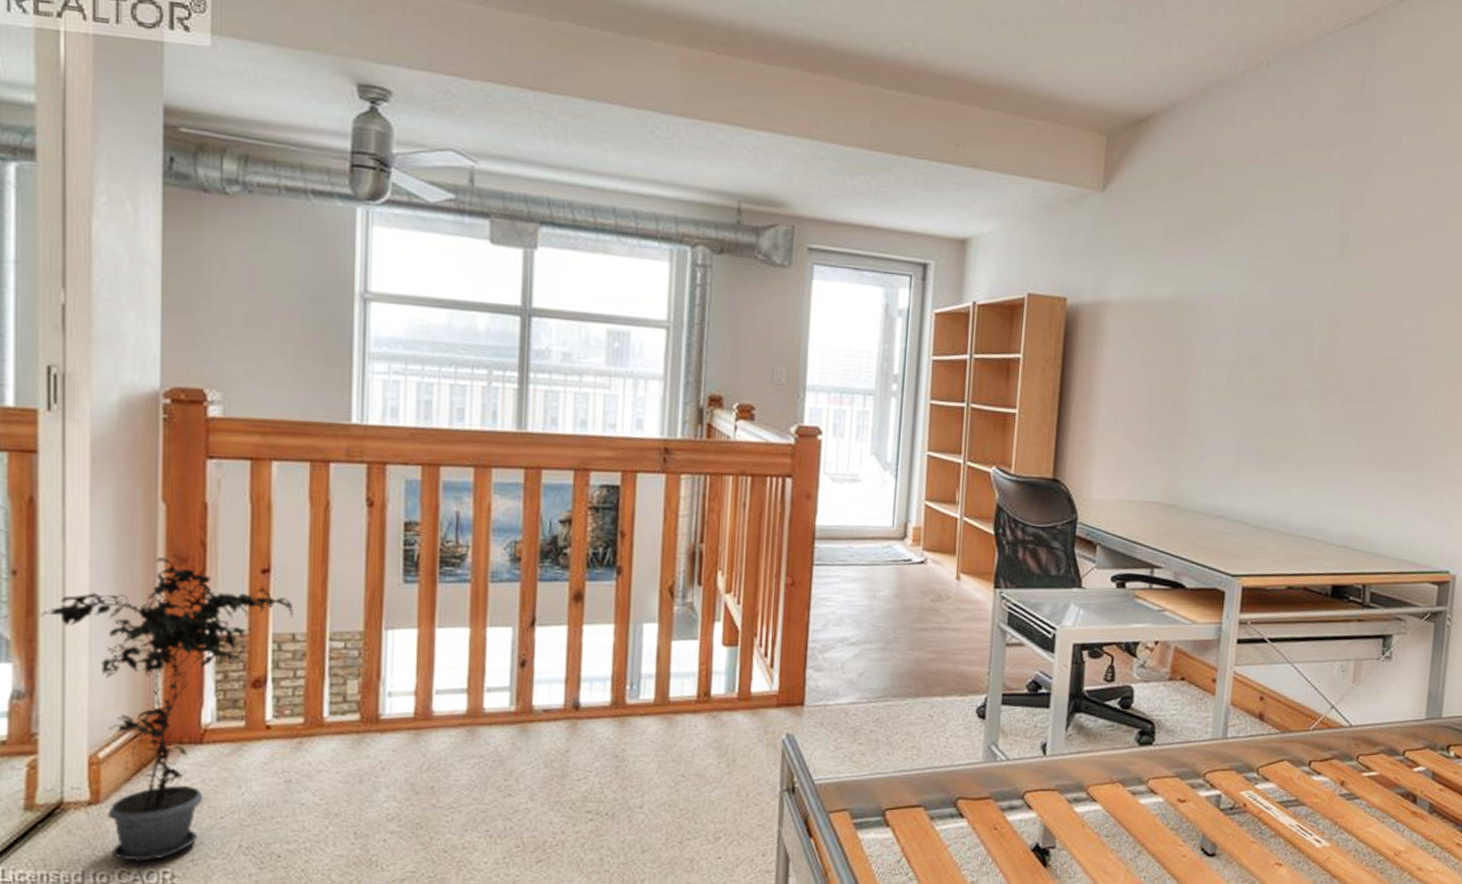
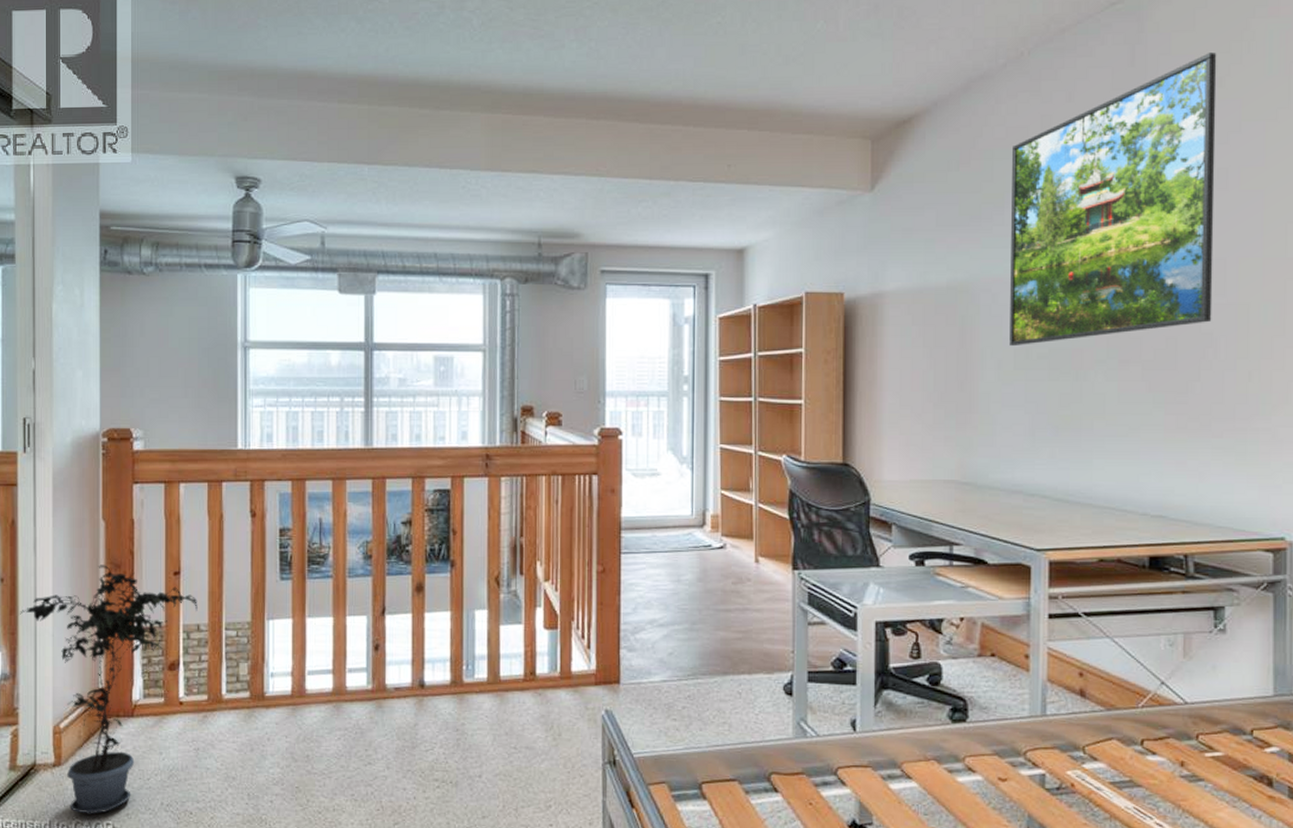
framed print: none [1224,88,1438,369] -> present [1010,52,1217,347]

